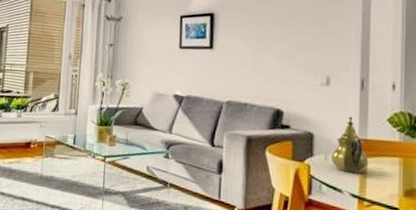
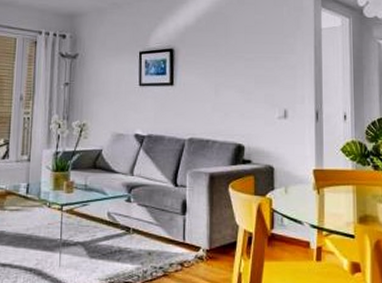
teapot: present [331,116,369,173] -> none [291,148,326,204]

